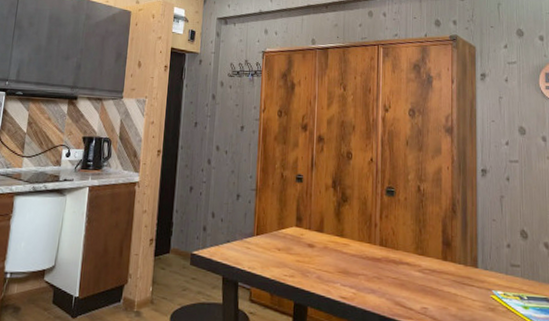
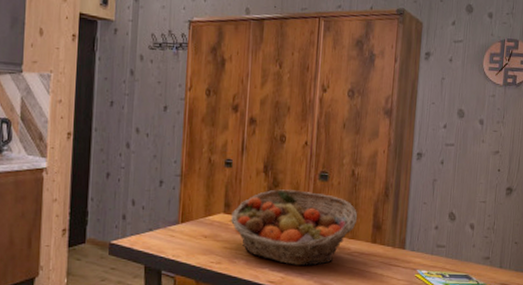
fruit basket: none [302,204,426,282] -> present [230,189,358,266]

